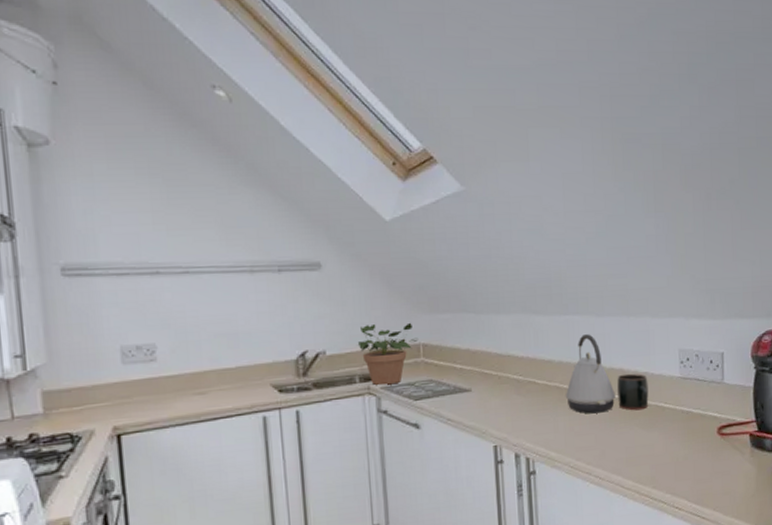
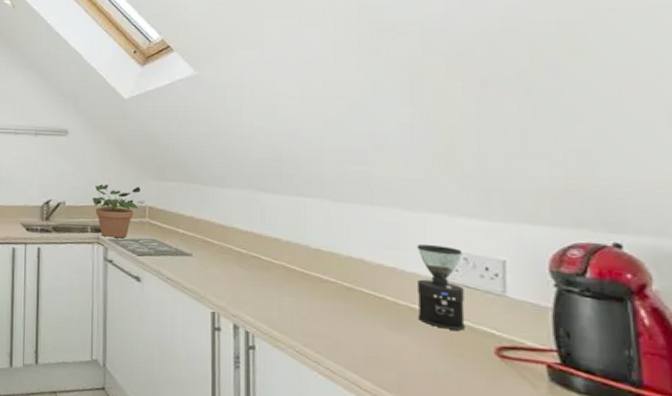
kettle: present [565,334,616,414] -> none [292,218,354,302]
mug: present [616,373,649,410] -> none [355,265,397,308]
coffee grinder: none [662,346,697,420] -> present [416,244,465,331]

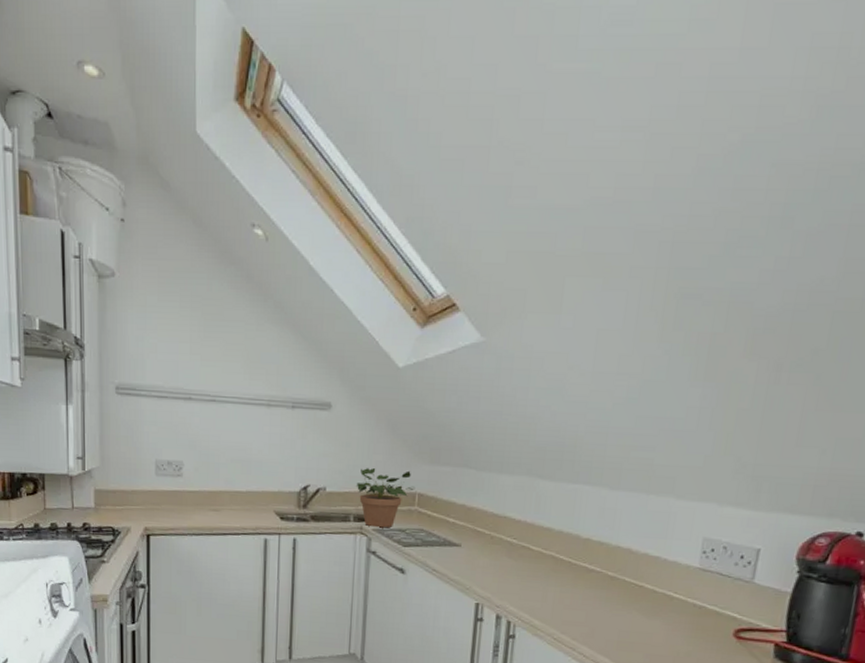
coffee grinder: present [416,244,465,331] -> none [671,534,724,615]

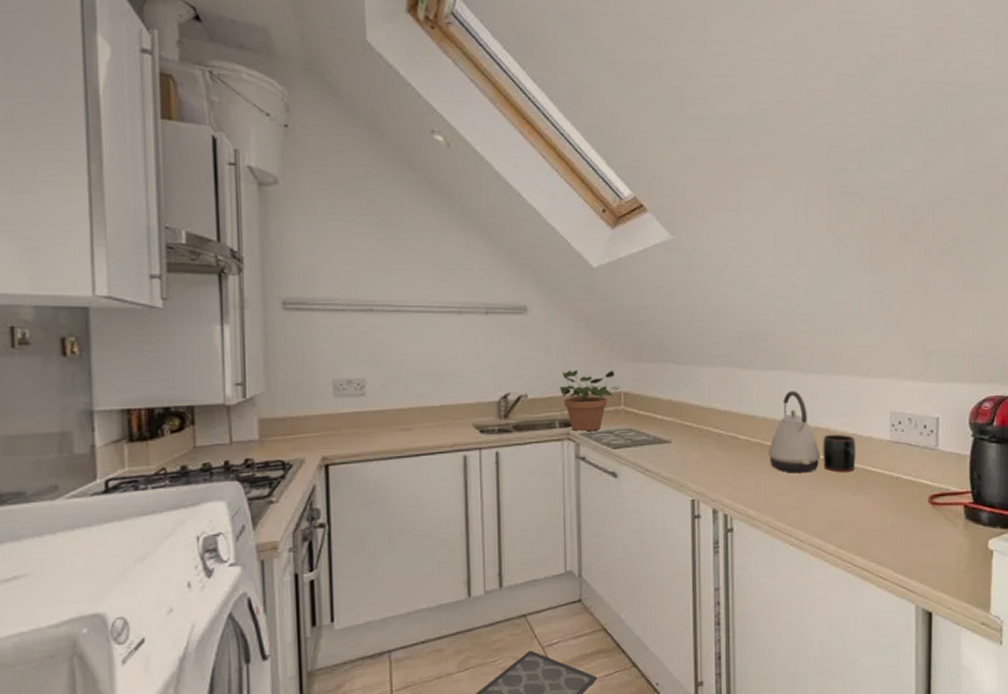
kettle: none [559,507,618,591] -> present [767,391,820,473]
mug: none [619,554,659,595] -> present [822,434,856,473]

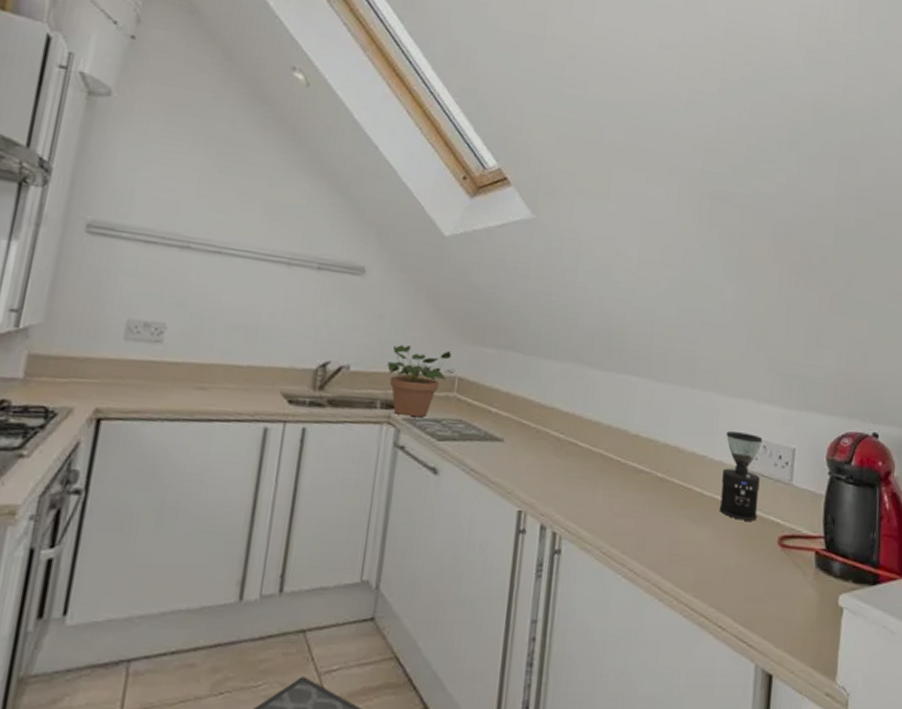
kettle: present [767,391,820,473] -> none [608,399,666,494]
mug: present [822,434,856,473] -> none [668,453,706,500]
coffee grinder: none [871,409,908,486] -> present [719,431,763,521]

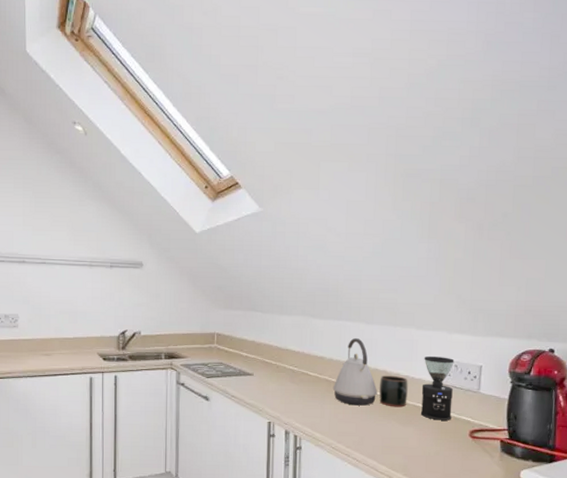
potted plant: present [386,345,456,418] -> none [165,314,214,363]
kettle: none [608,399,666,494] -> present [332,338,377,406]
mug: none [668,453,706,500] -> present [379,375,408,407]

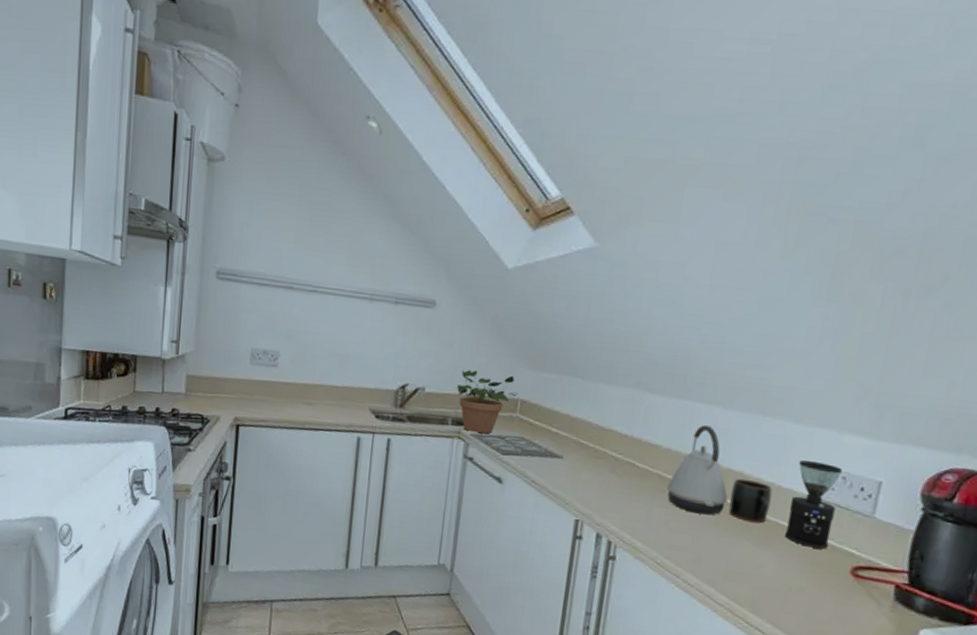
potted plant: none [165,314,214,363] -> present [456,370,518,434]

